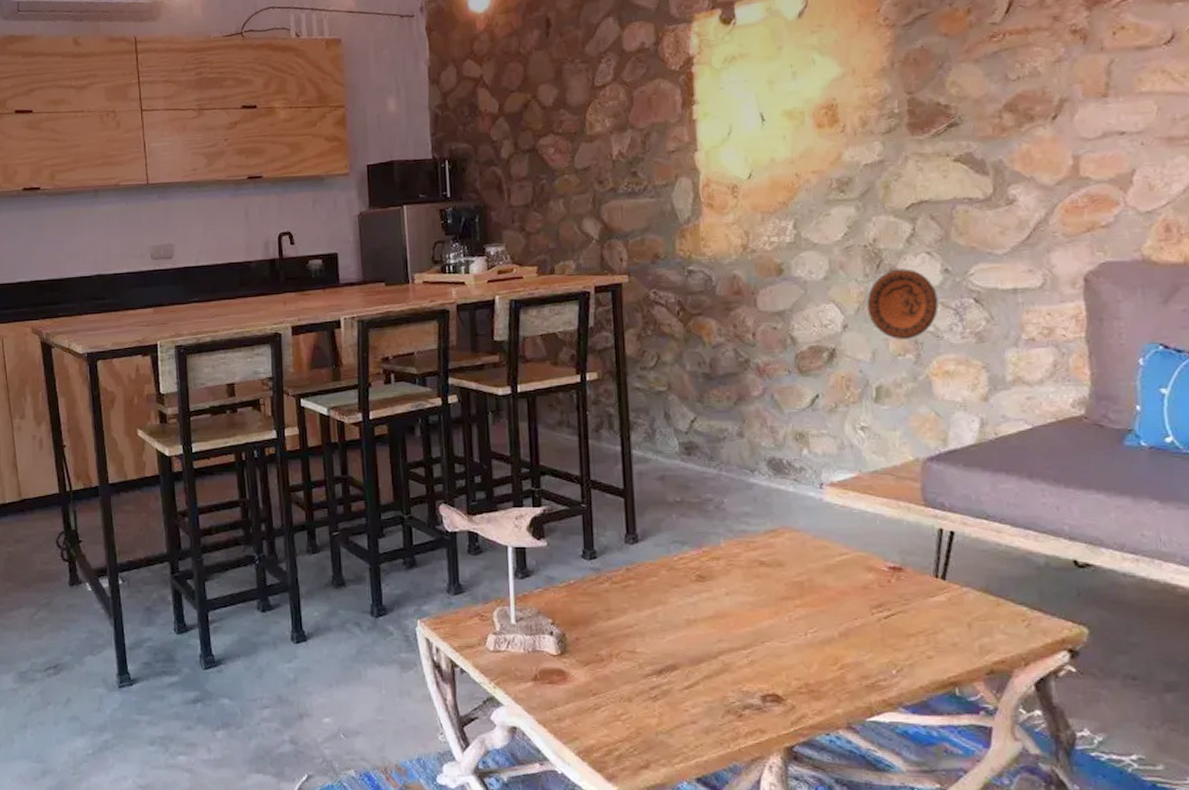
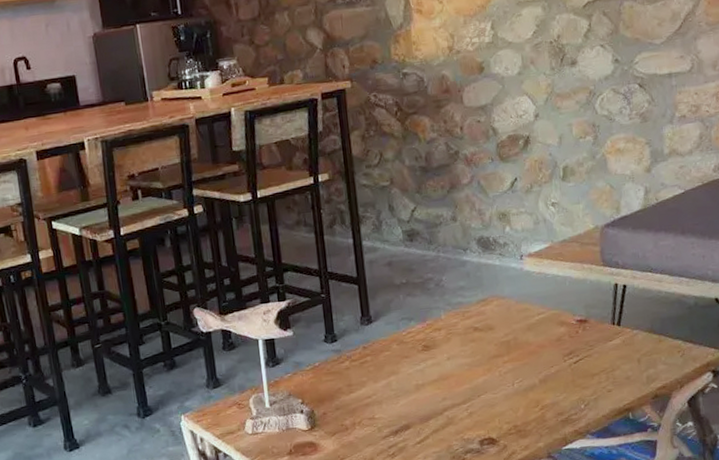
decorative plate: present [866,268,939,339] -> none [553,61,611,124]

